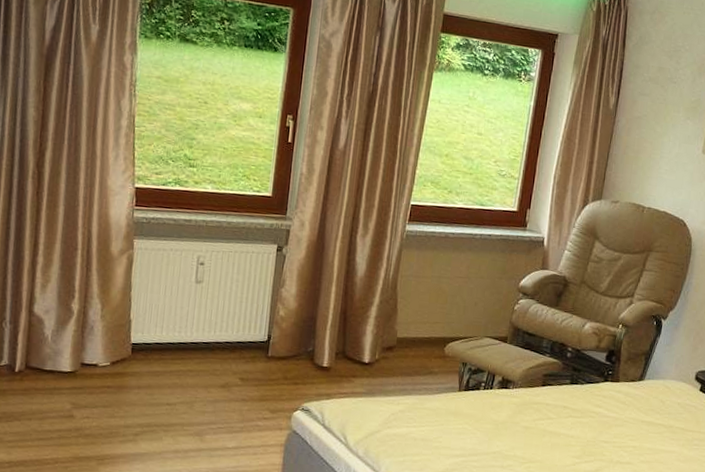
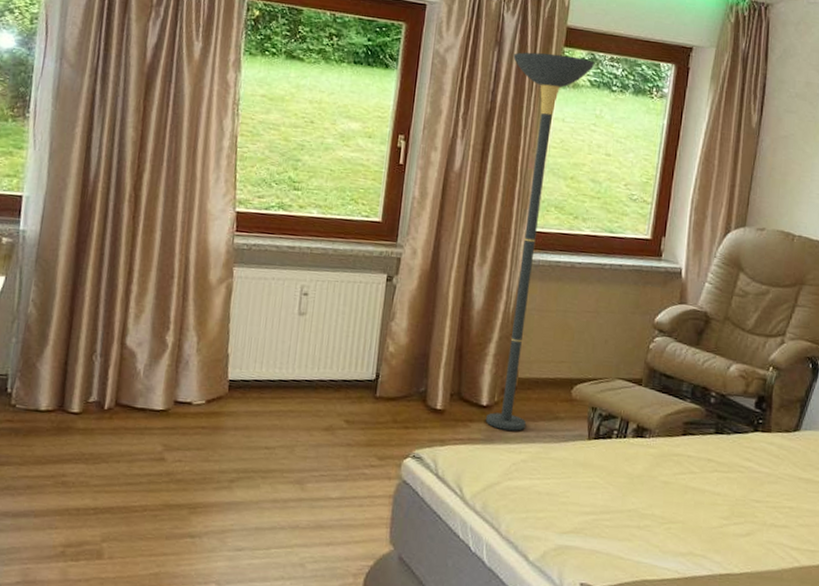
floor lamp: none [367,37,468,385] -> present [485,52,594,431]

